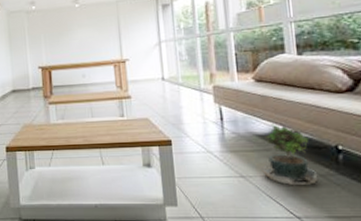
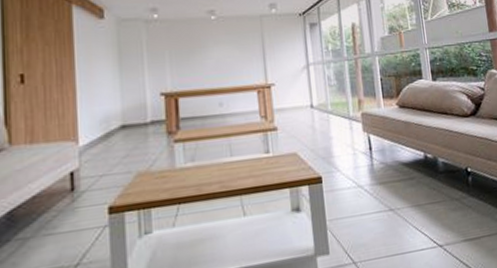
potted plant: present [262,124,318,185] -> none [408,151,454,213]

